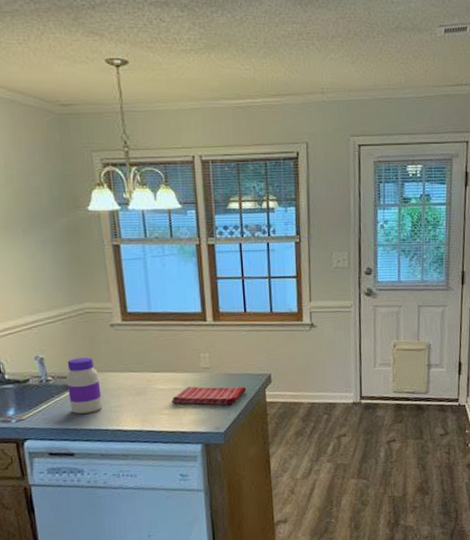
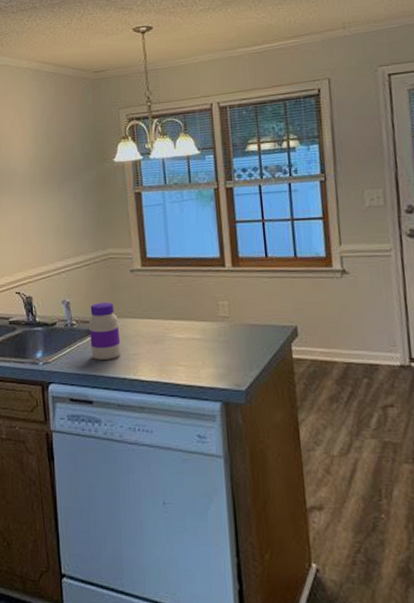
dish towel: present [171,386,246,406] -> none [189,336,269,360]

